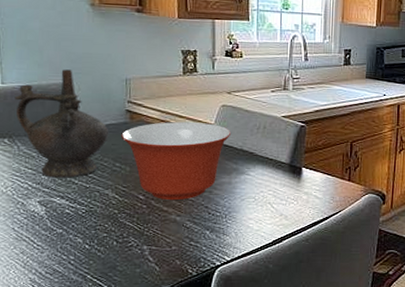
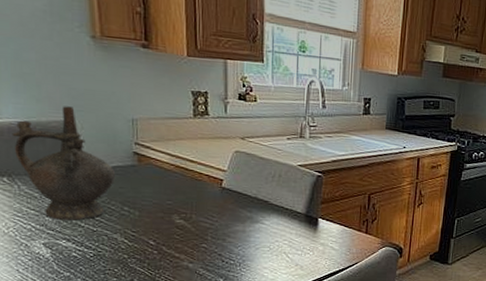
mixing bowl: present [121,122,232,201] -> none [129,166,245,247]

